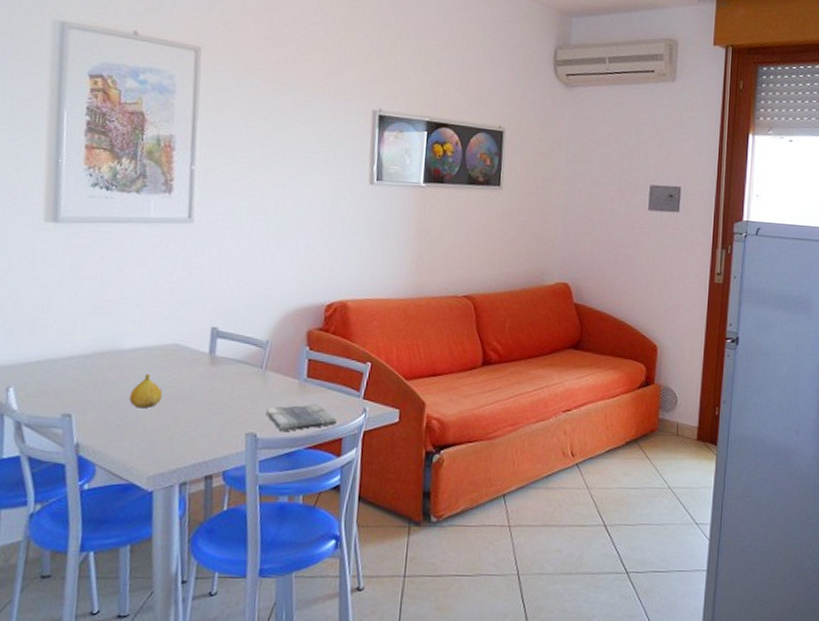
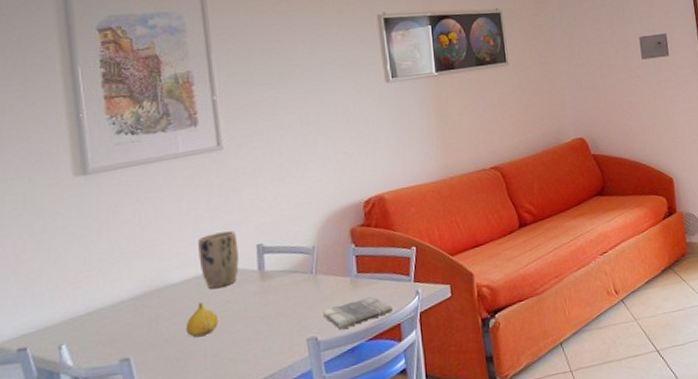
plant pot: none [152,306,193,363] -> present [198,230,239,289]

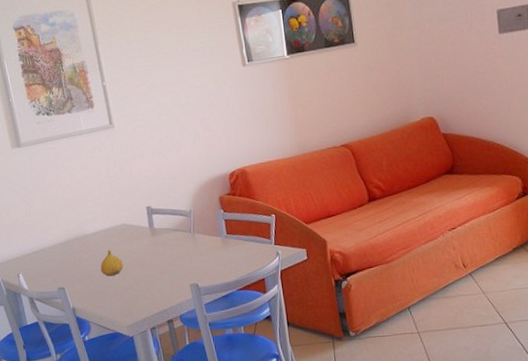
plant pot: present [198,230,239,289] -> none [103,195,135,240]
dish towel: present [323,296,394,329] -> none [201,254,258,279]

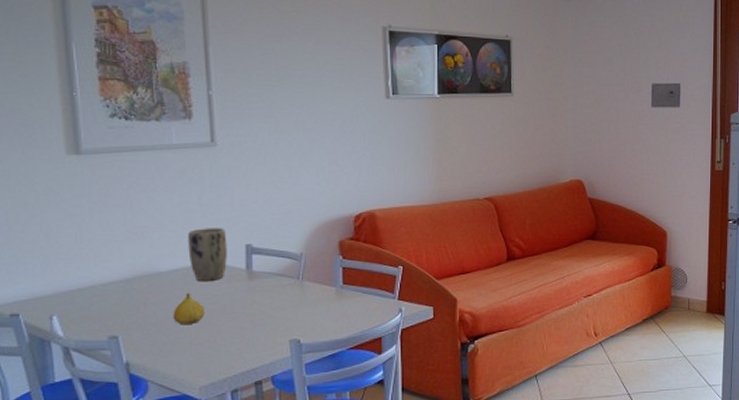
plant pot: none [103,195,135,240] -> present [188,228,227,281]

